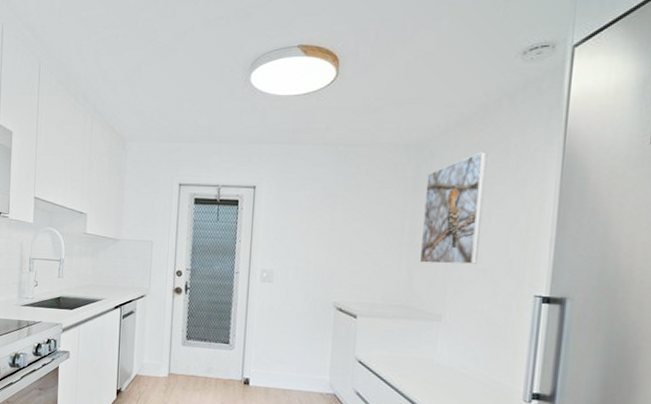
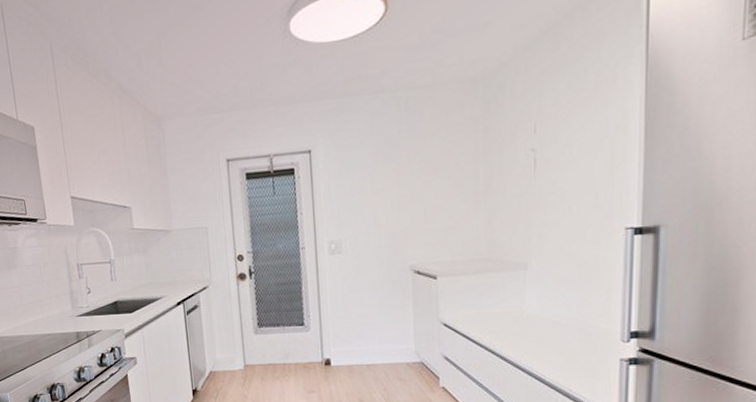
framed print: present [420,152,488,265] -> none [498,75,563,209]

